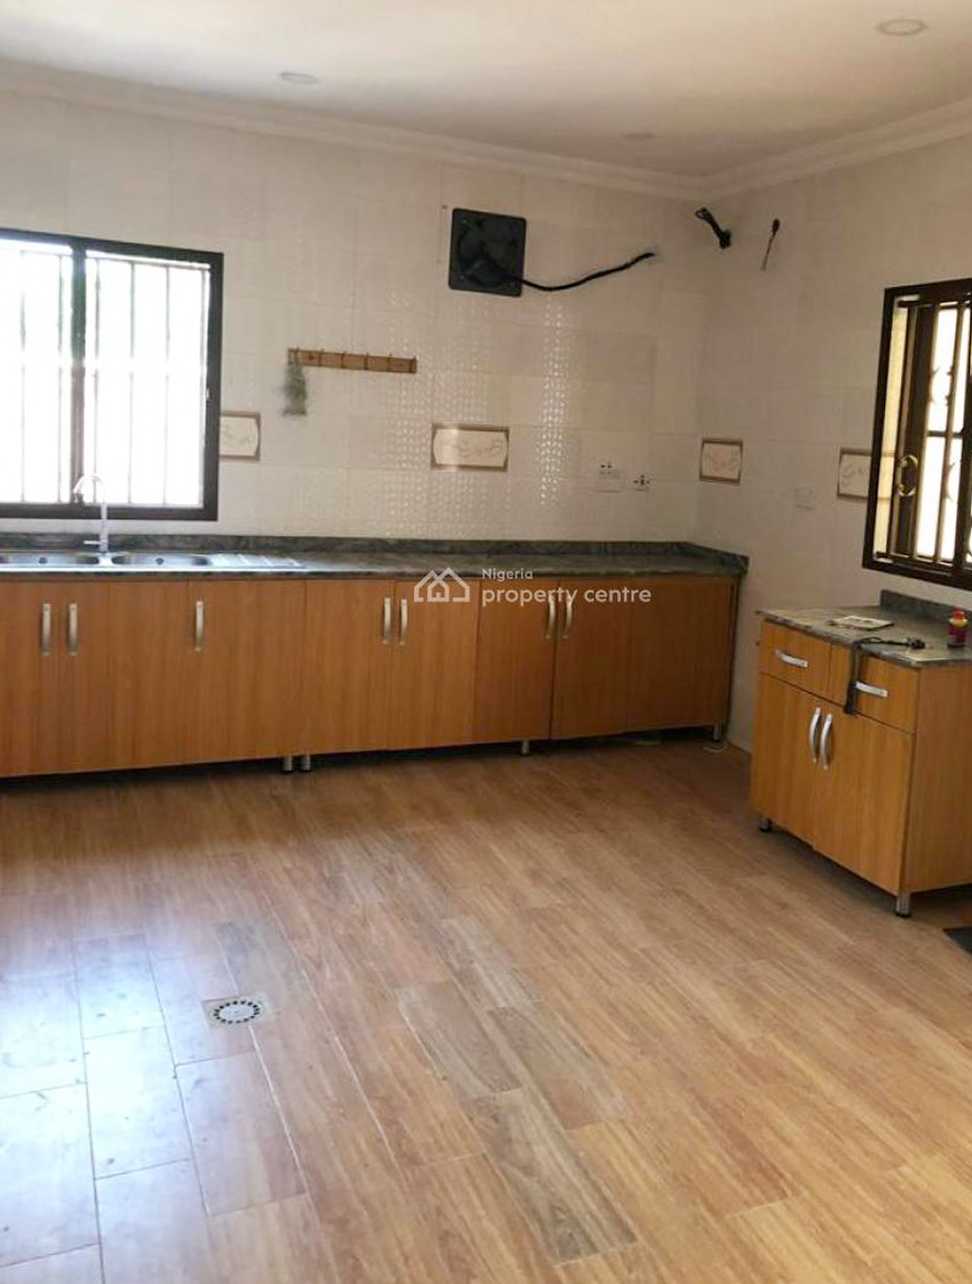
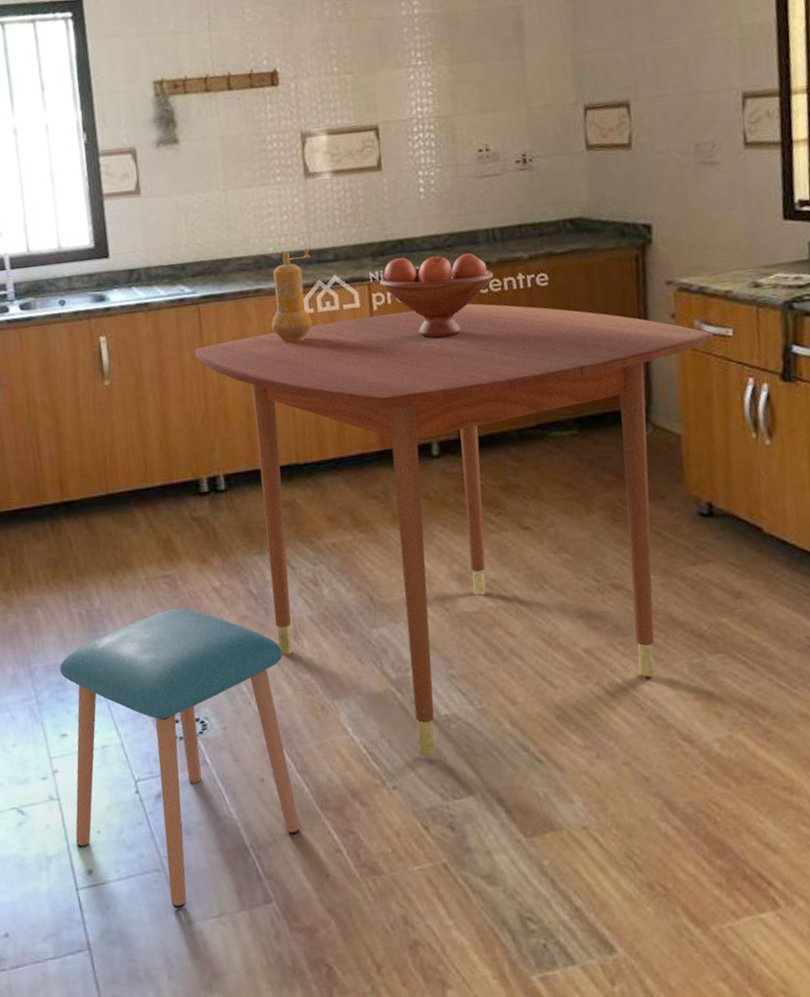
stool: none [99,887,348,1200] -> present [60,608,301,909]
dining table: none [296,611,790,1049] -> present [195,303,714,757]
pepper mill: none [378,537,427,629] -> present [271,248,313,343]
fruit bowl: none [491,559,600,641] -> present [379,253,493,338]

